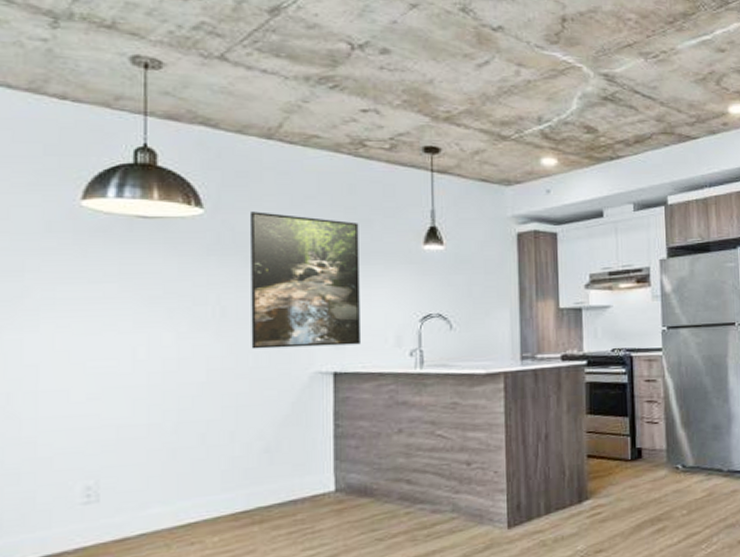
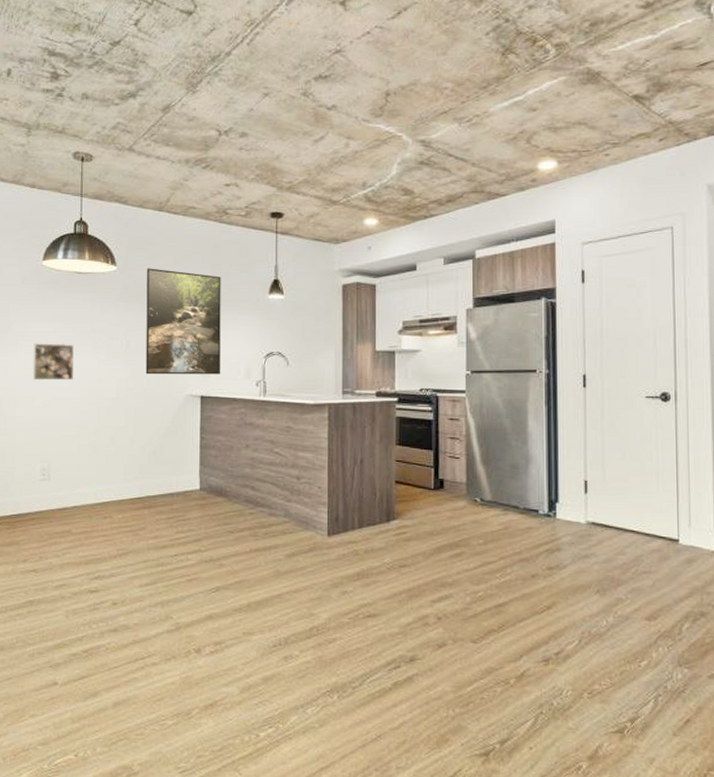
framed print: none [67,312,136,366] -> present [32,343,74,381]

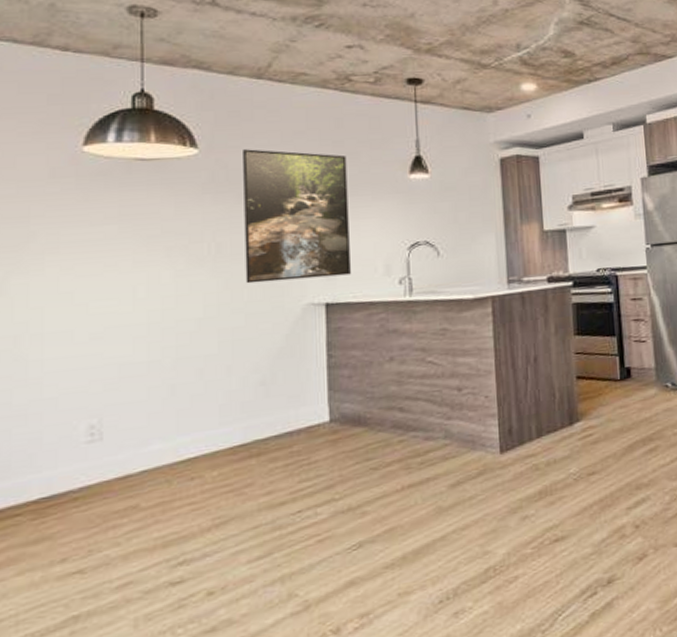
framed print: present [32,343,74,381] -> none [70,253,136,307]

